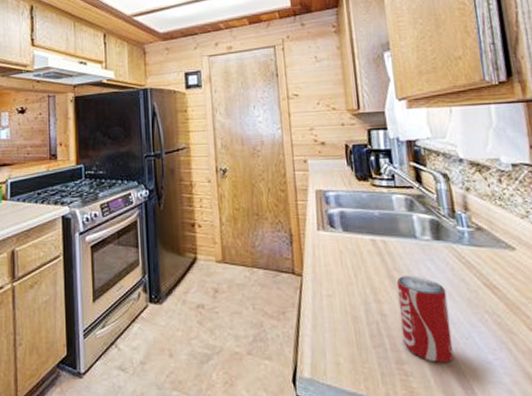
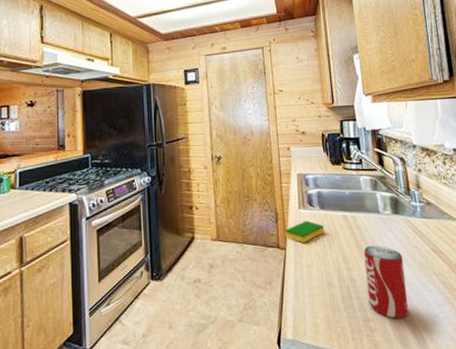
dish sponge: none [301,244,349,270] -> present [285,220,325,244]

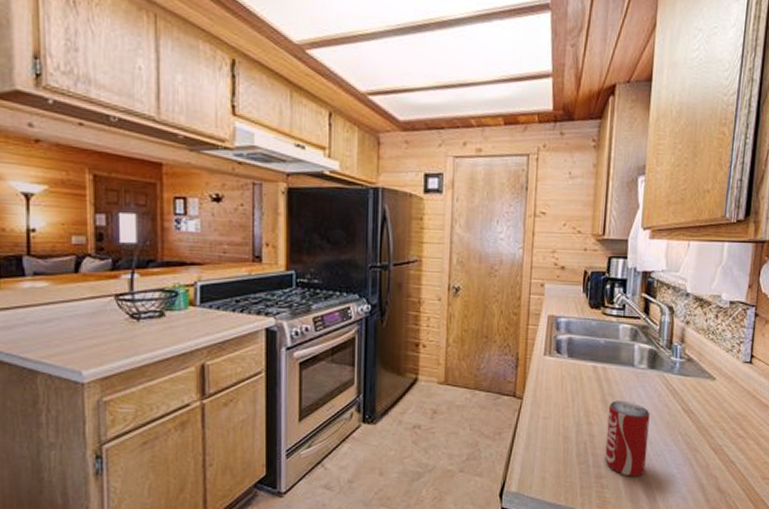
dish sponge: present [285,220,325,244] -> none [524,369,570,394]

